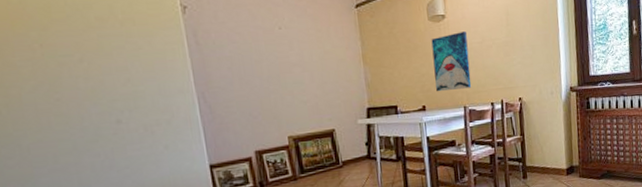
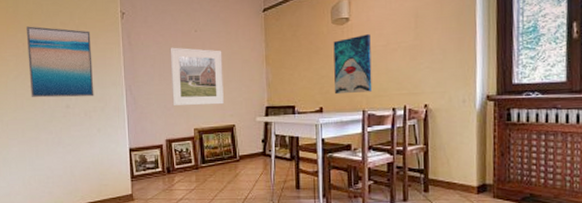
wall art: none [43,22,155,113] -> present [26,26,94,98]
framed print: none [249,47,320,113] -> present [170,47,224,106]

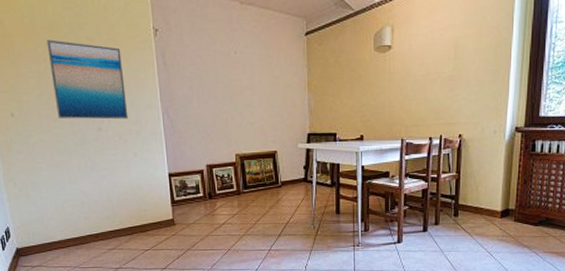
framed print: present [170,47,224,106] -> none [208,69,266,131]
wall art: present [333,34,373,95] -> none [375,63,411,123]

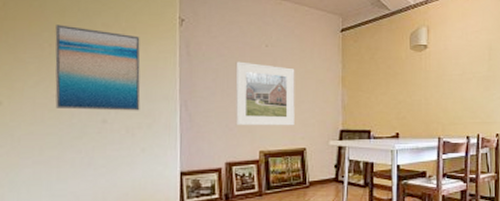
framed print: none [208,69,266,131] -> present [235,61,295,126]

